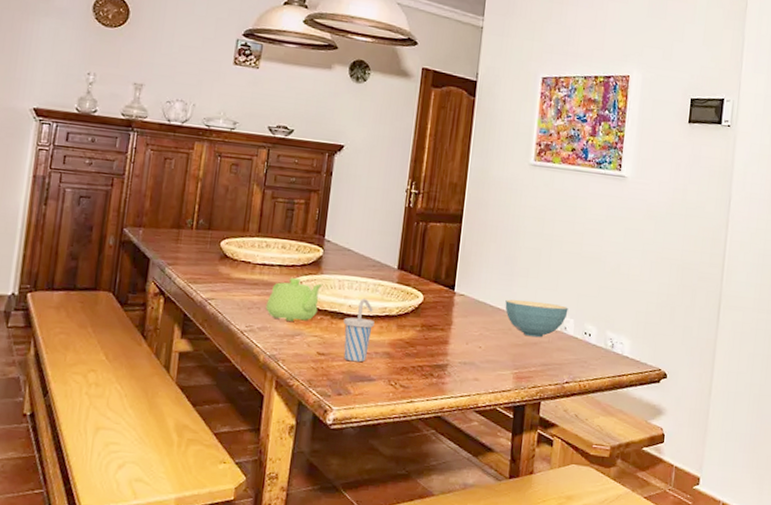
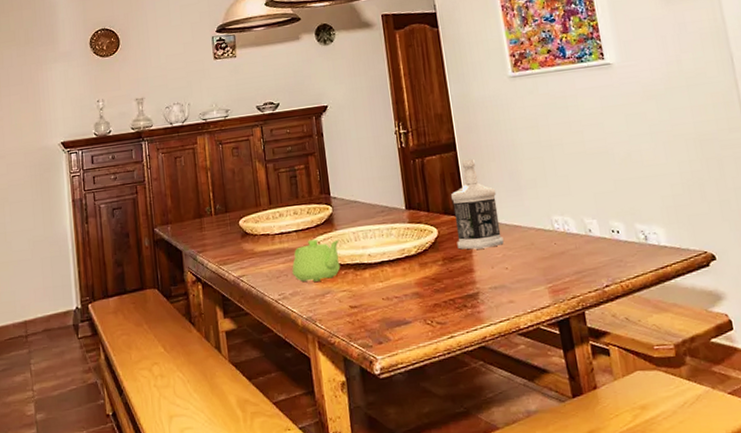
cup: present [343,299,374,362] -> none [367,245,397,309]
bottle: none [438,233,490,324] -> present [451,159,504,250]
cereal bowl: present [505,299,568,338] -> none [520,208,589,247]

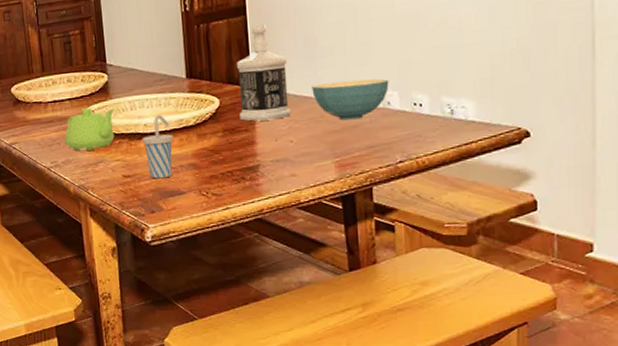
cup: none [367,245,397,309] -> present [142,115,173,179]
cereal bowl: none [520,208,589,247] -> present [312,78,389,120]

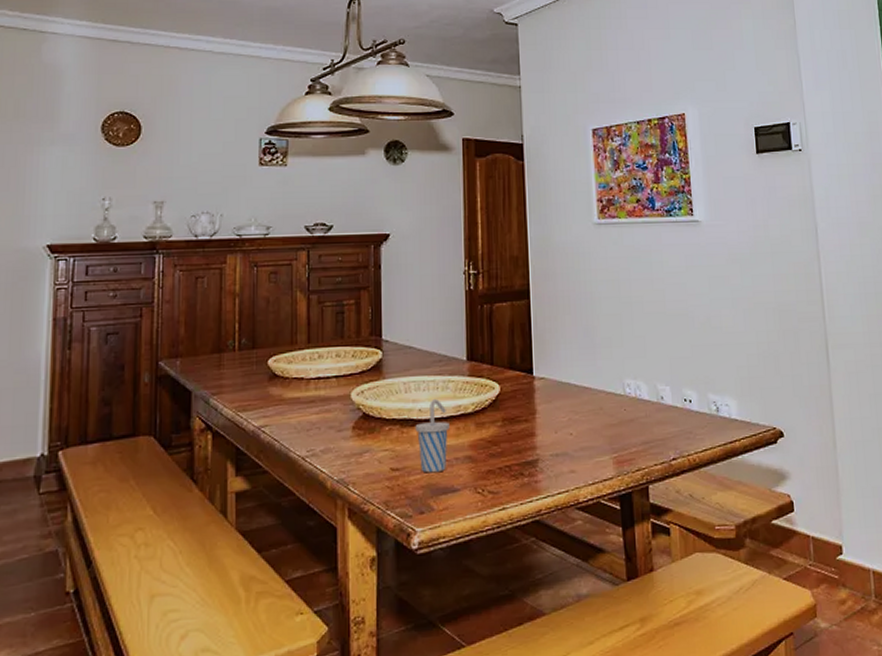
teapot: present [64,108,115,151] -> none [327,388,387,438]
bottle: present [237,24,291,121] -> none [519,309,571,411]
cereal bowl: present [312,78,389,120] -> none [591,372,662,414]

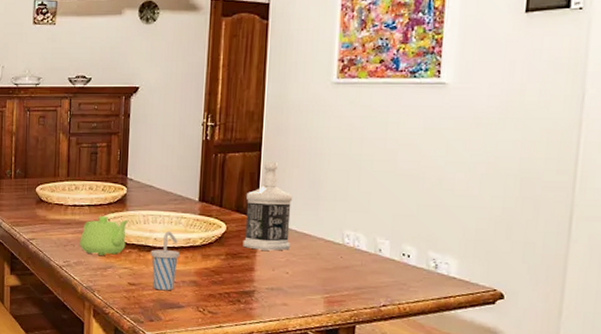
teapot: none [327,388,387,438] -> present [79,216,129,255]
bottle: none [519,309,571,411] -> present [243,161,293,251]

